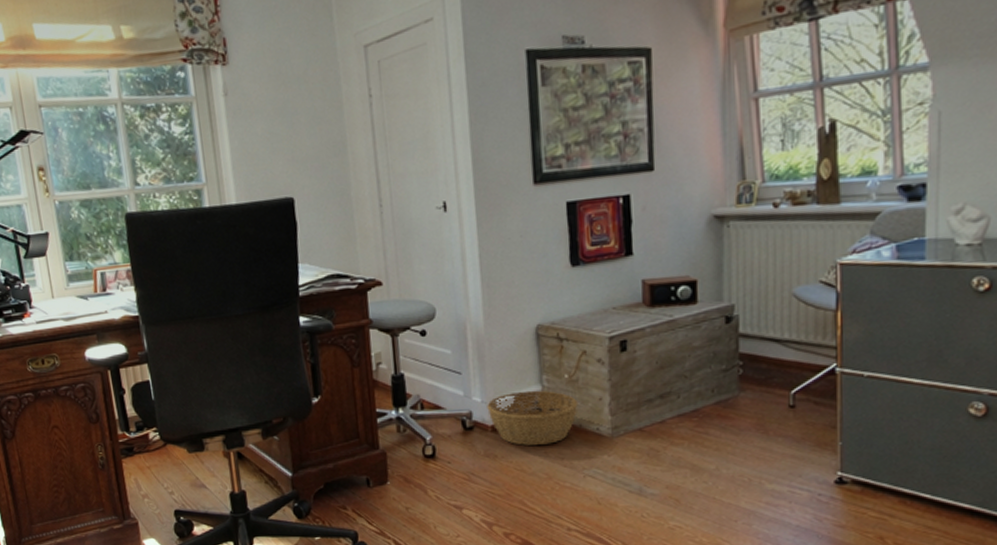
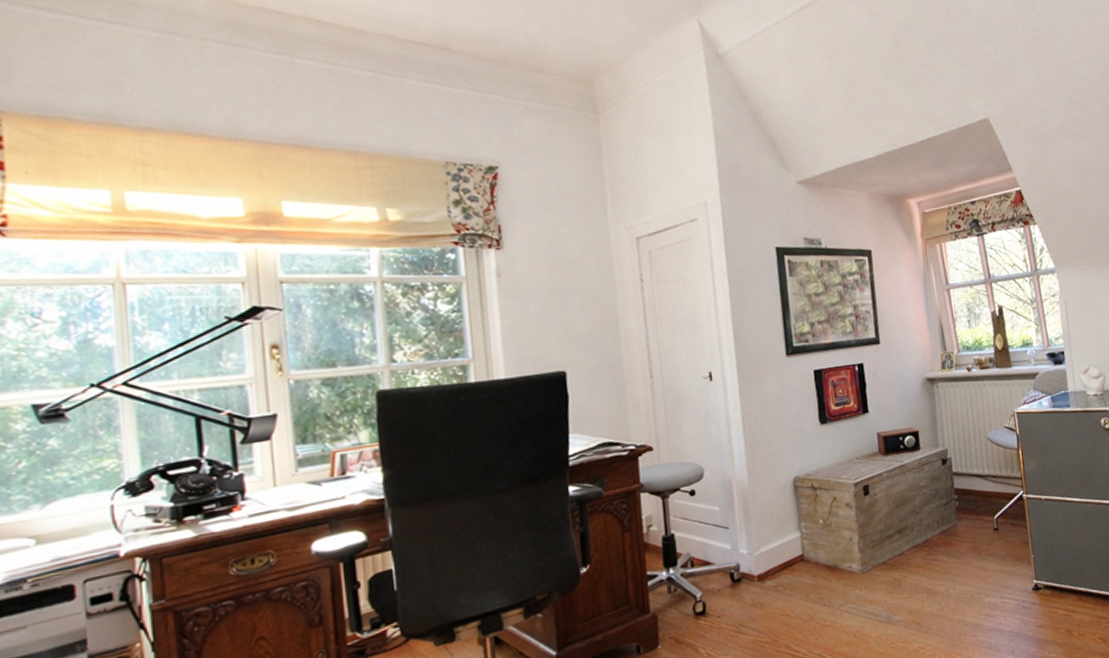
basket: present [487,390,578,445] -> none [753,536,833,591]

